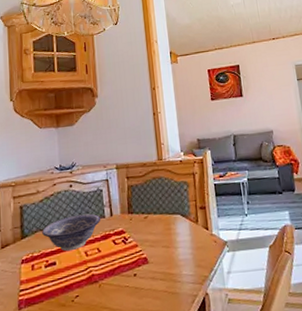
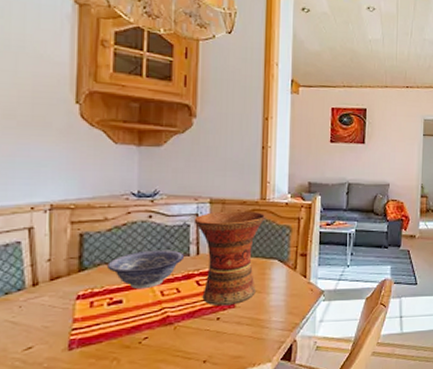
vase: none [105,171,165,263] -> present [194,211,266,306]

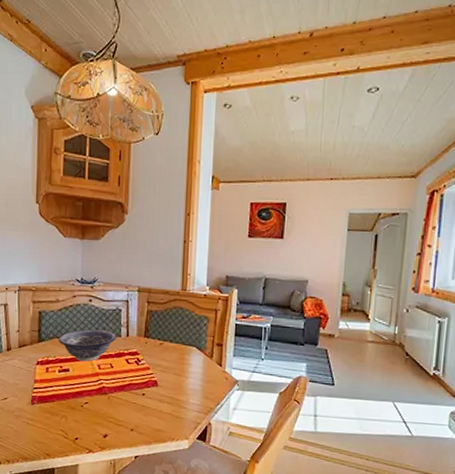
vase: present [194,211,266,306] -> none [124,299,186,384]

